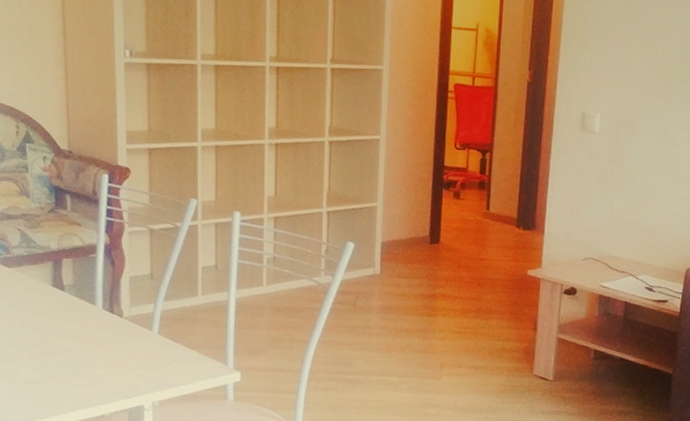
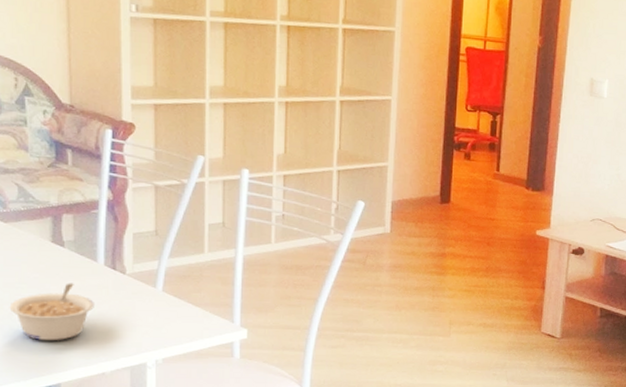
legume: none [13,326,93,384] -> present [9,283,94,341]

